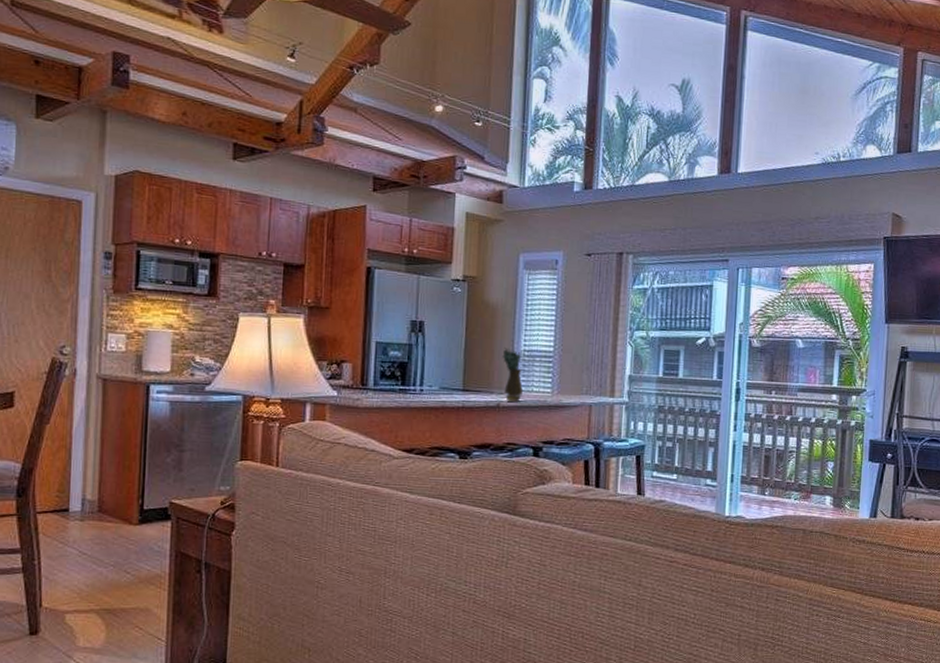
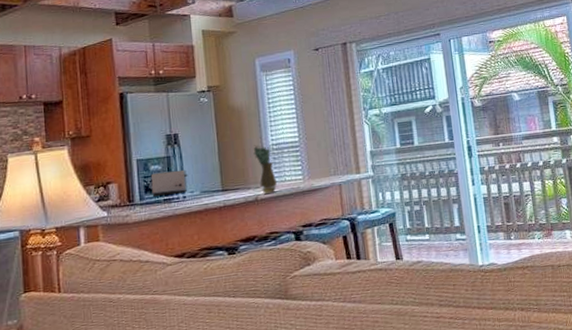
toaster: none [387,359,429,387] -> present [150,169,188,197]

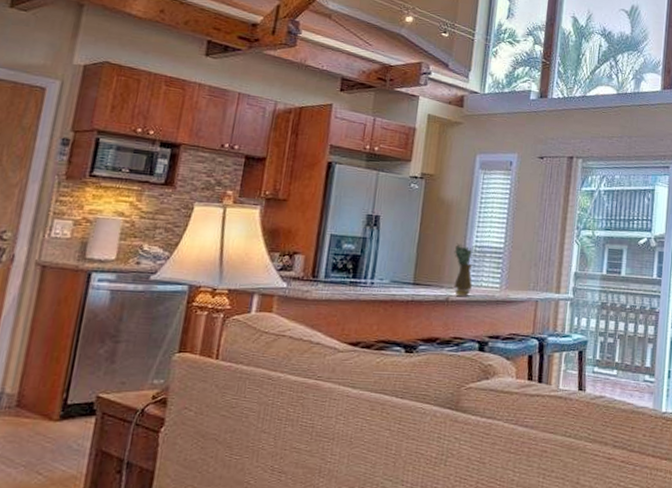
toaster: present [150,169,188,197] -> none [339,252,381,280]

